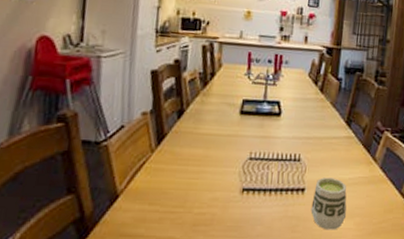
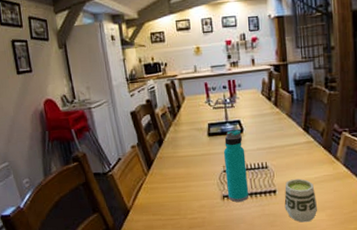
water bottle: none [248,111,279,198] -> present [223,130,249,202]

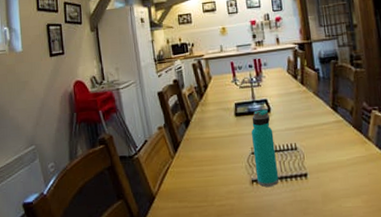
cup: present [284,179,318,223] -> none [316,161,353,210]

